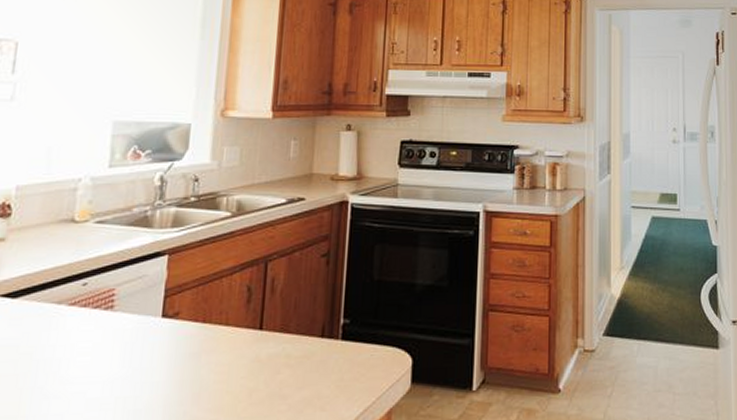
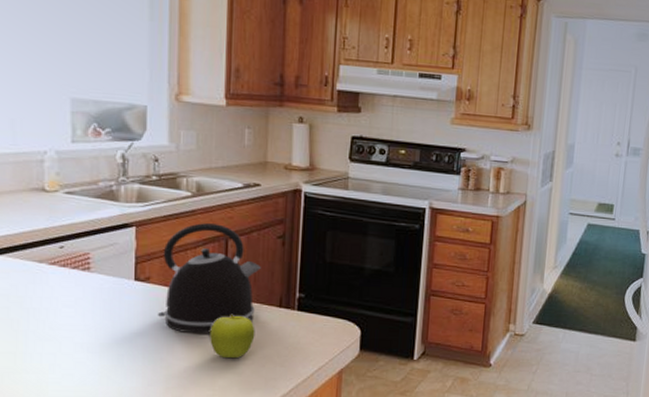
kettle: none [185,245,302,378] -> present [158,223,261,334]
fruit: none [241,350,294,406] -> present [210,315,255,359]

